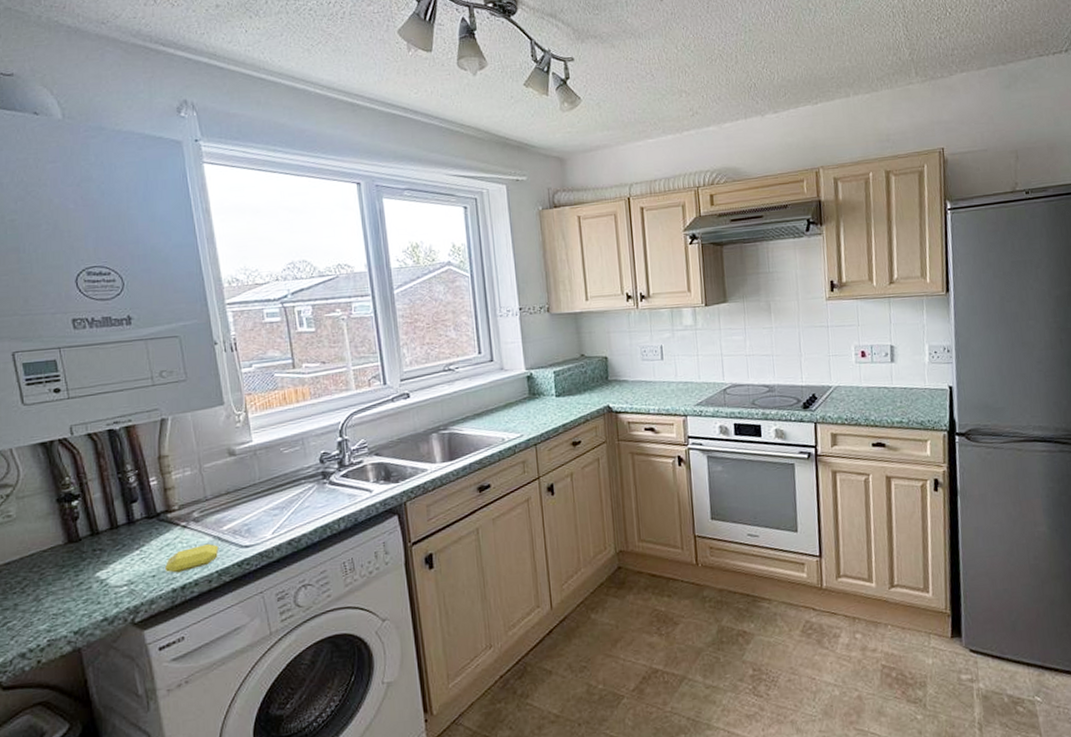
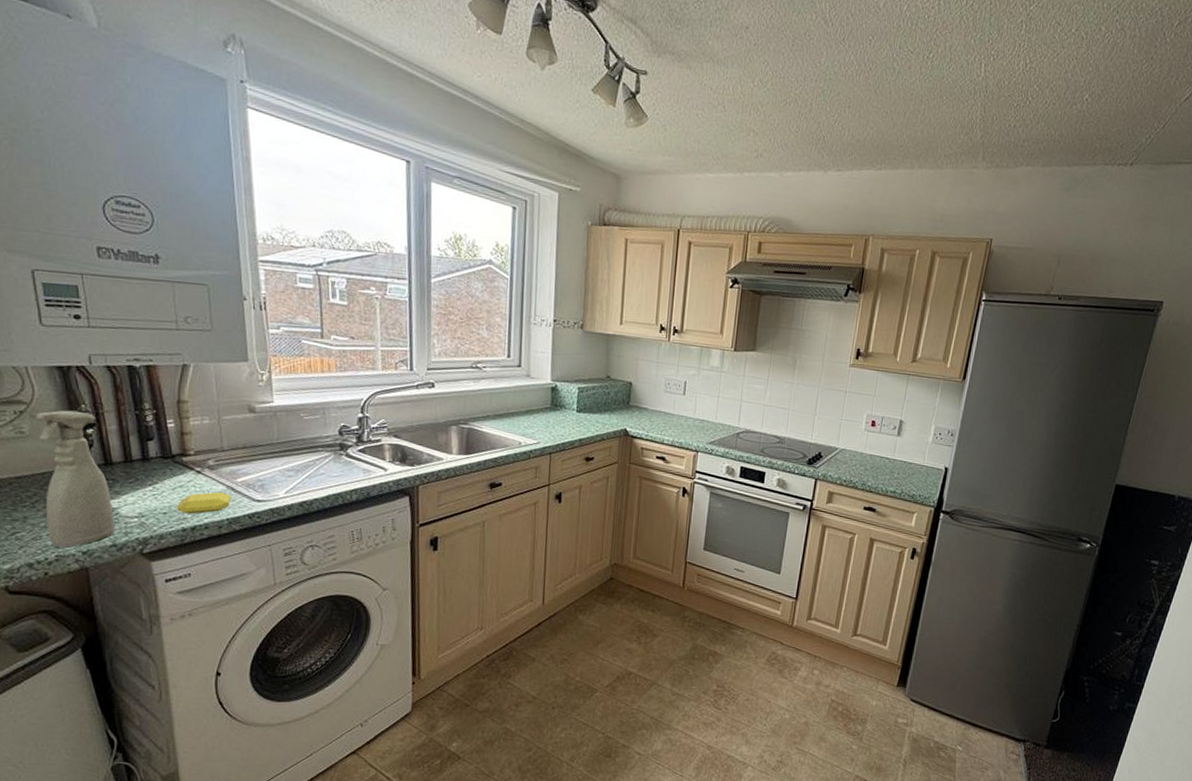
spray bottle: none [22,484,105,631] -> present [36,410,115,548]

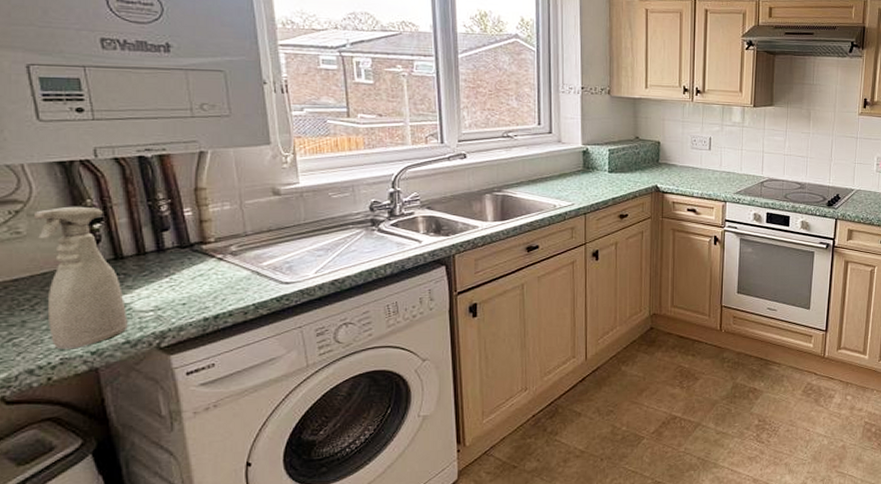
soap bar: present [177,491,232,514] -> none [197,277,257,303]

